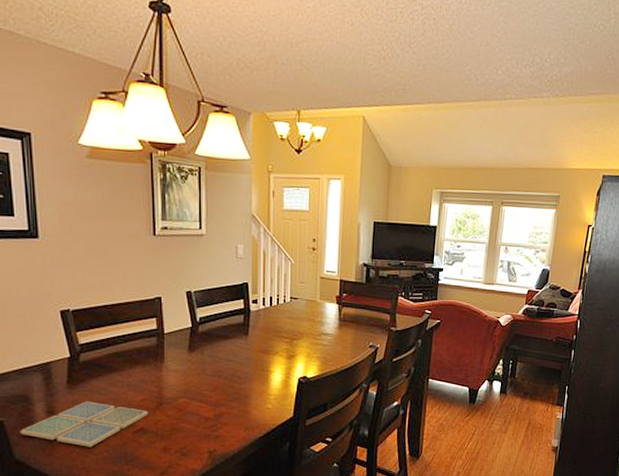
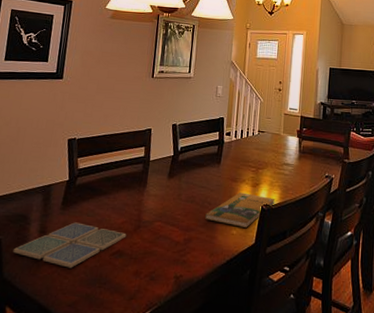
booklet: none [235,365,314,401] -> present [204,192,276,228]

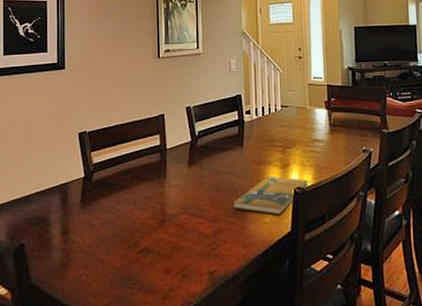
drink coaster: present [13,222,127,268] -> none [37,221,152,270]

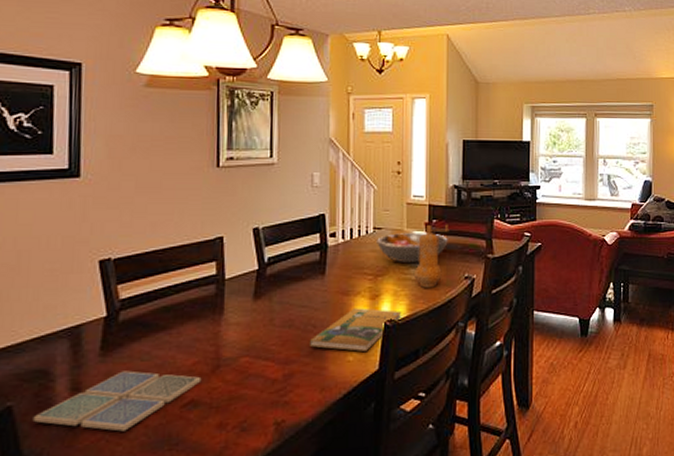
drink coaster: none [37,221,152,270] -> present [32,370,202,432]
fruit bowl: none [284,110,346,137] -> present [377,233,448,264]
pepper mill: none [318,102,347,159] -> present [414,224,450,288]

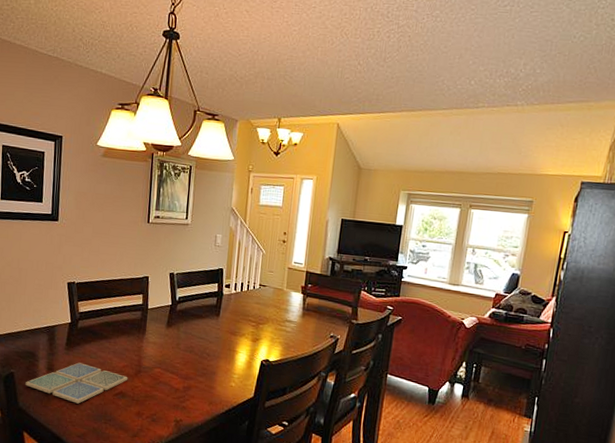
booklet: present [309,308,402,352] -> none [203,346,276,381]
fruit bowl: present [377,233,448,264] -> none [261,291,320,319]
pepper mill: present [414,224,450,288] -> none [288,288,322,340]

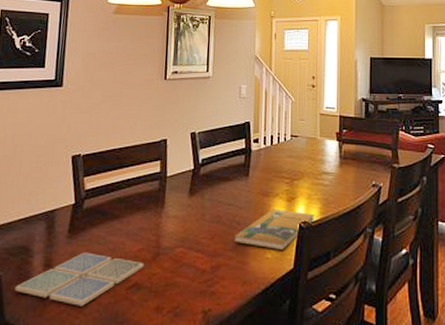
booklet: none [203,346,276,381] -> present [233,209,315,250]

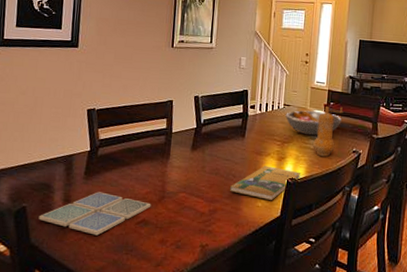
fruit bowl: none [293,141,357,170] -> present [285,110,342,136]
pepper mill: none [326,134,358,193] -> present [313,106,343,157]

